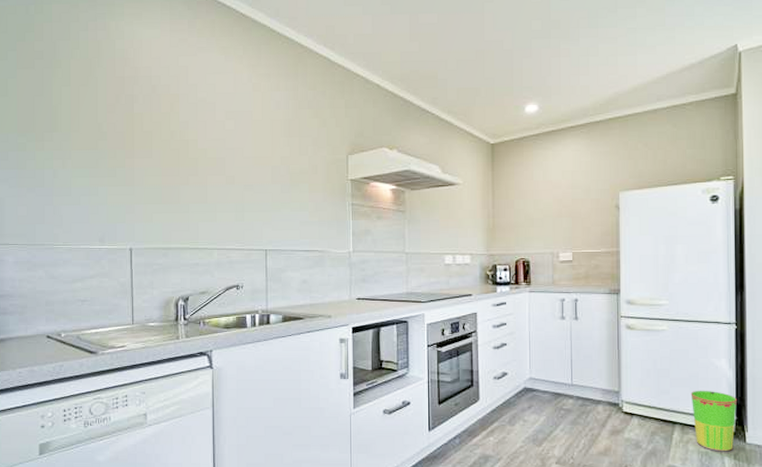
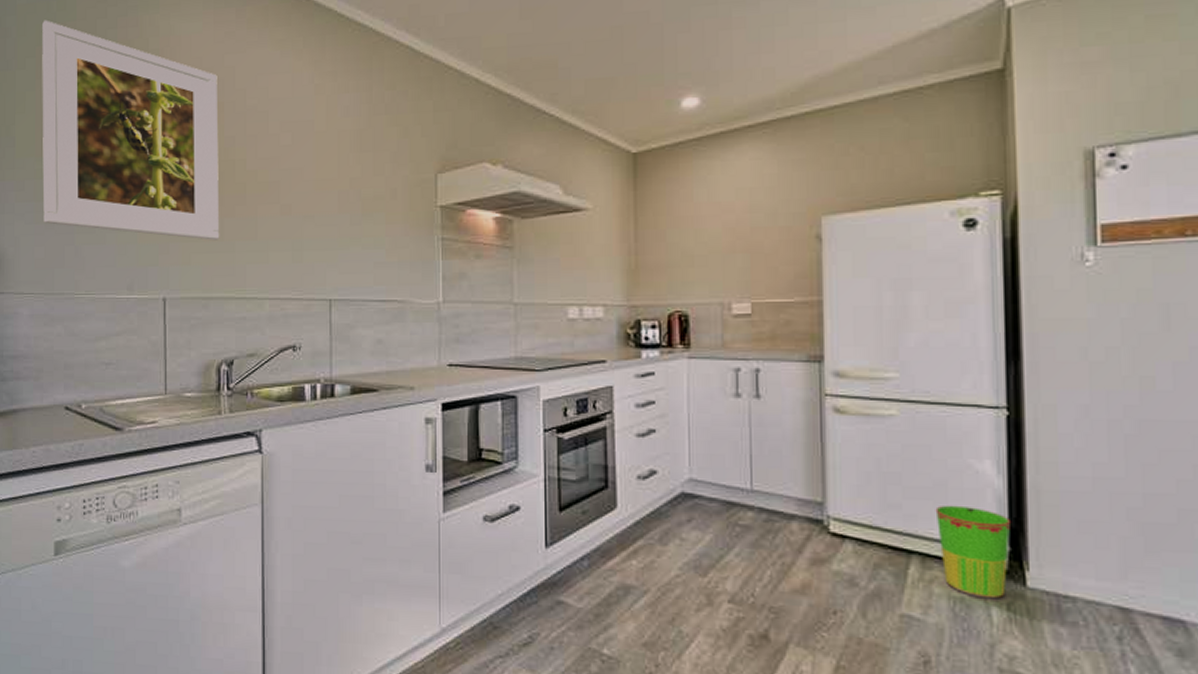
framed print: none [22,20,177,203] -> present [42,20,220,240]

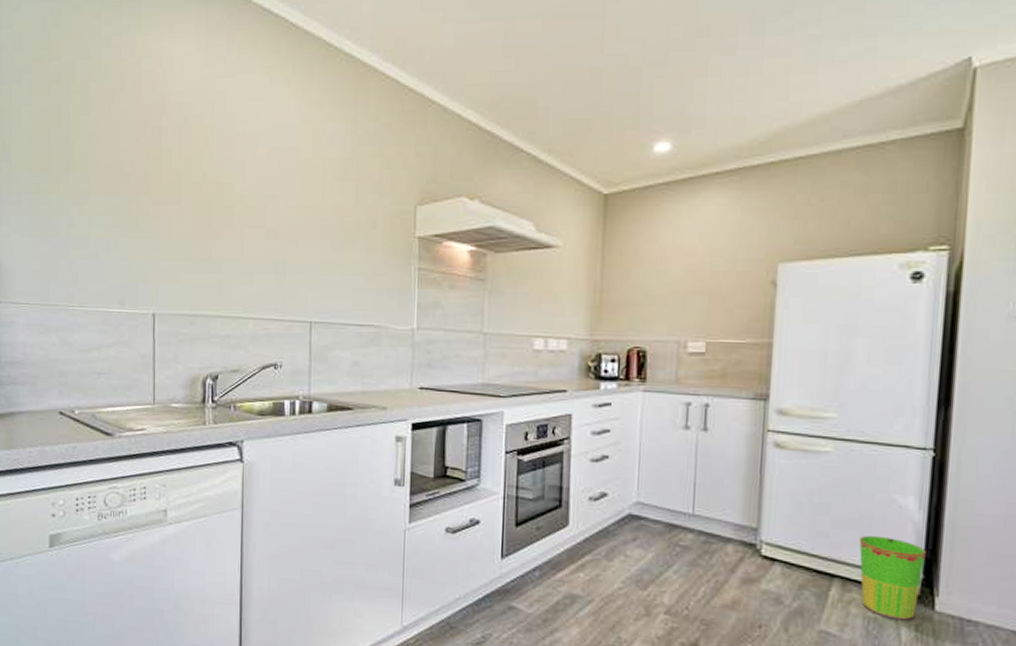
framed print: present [42,20,220,240] -> none [37,35,208,261]

